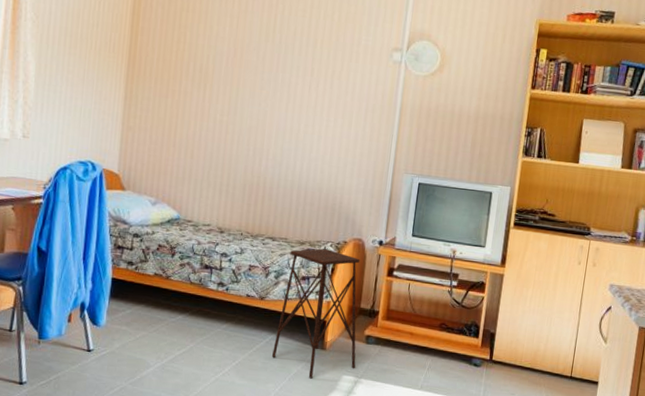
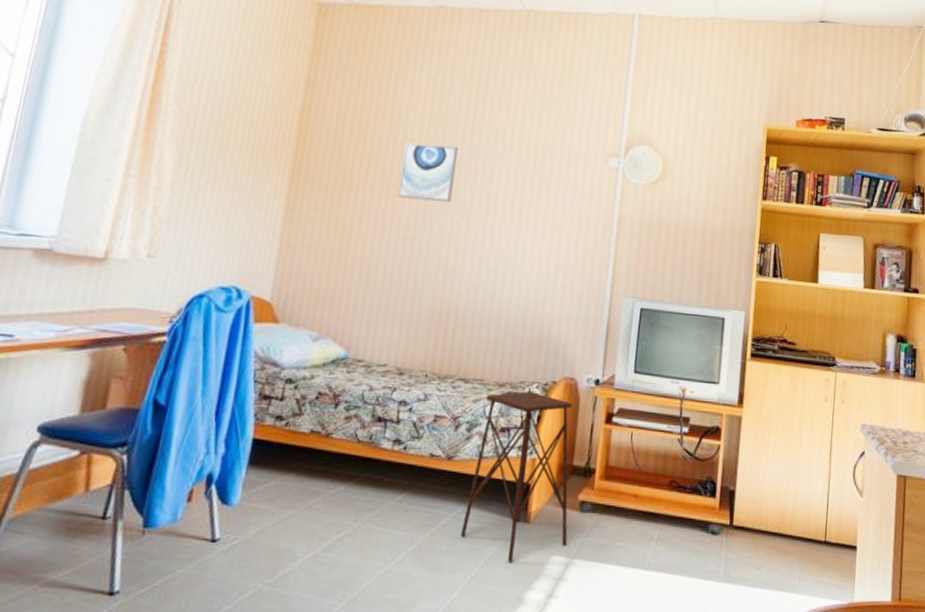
wall art: none [213,41,263,92] -> present [397,143,459,202]

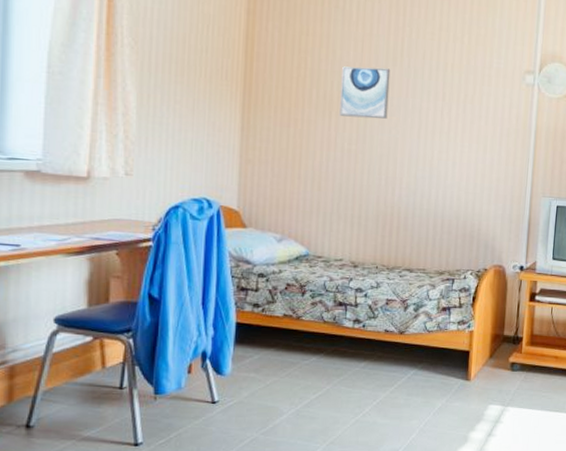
side table: present [461,391,573,563] -> none [415,277,502,411]

